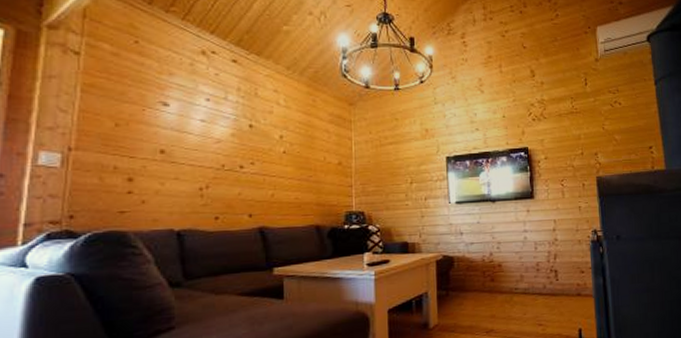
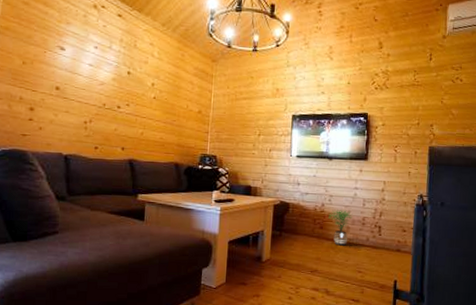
potted plant: none [498,257,525,298] -> present [328,209,353,246]

